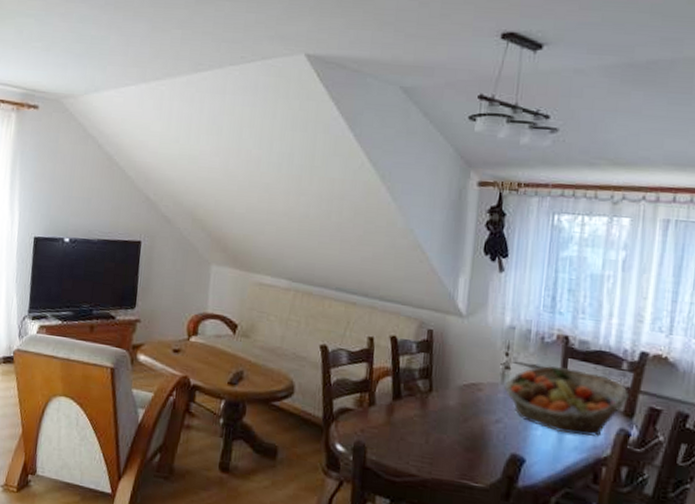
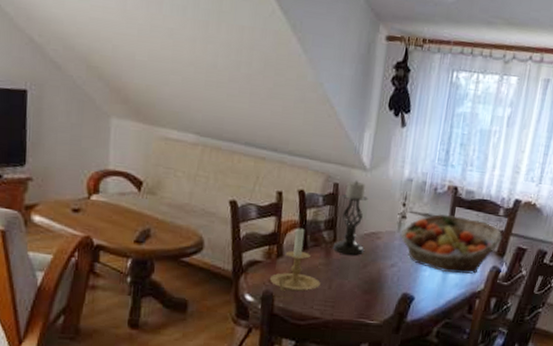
candle holder: none [361,374,416,445] -> present [269,227,320,292]
candle holder: none [430,326,467,408] -> present [334,180,369,255]

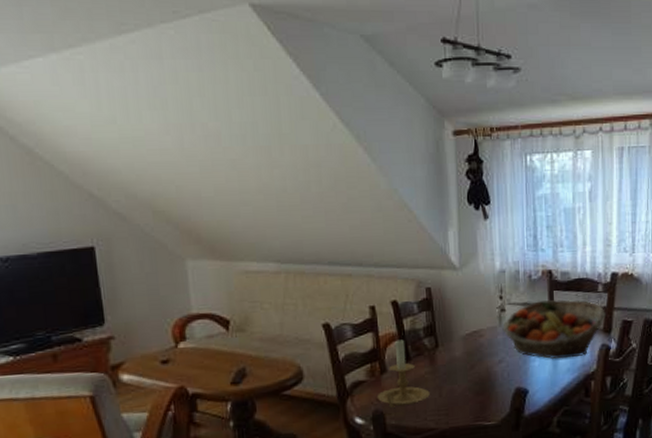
candle holder: present [334,180,369,255] -> none [436,280,469,359]

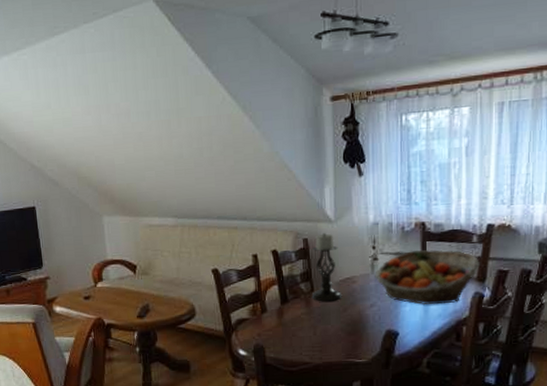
candle holder: present [377,338,430,408] -> none [258,283,305,343]
candle holder: none [436,280,469,359] -> present [312,232,342,302]

